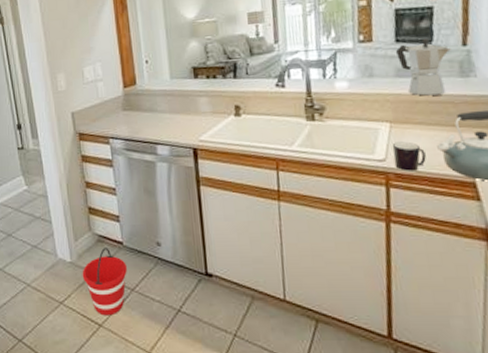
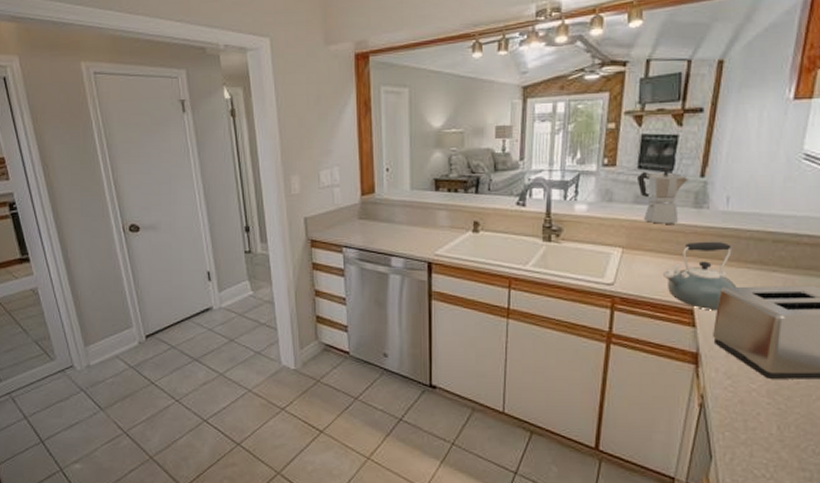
bucket: present [82,248,127,316] -> none [306,357,352,423]
mug: present [392,141,426,173] -> none [621,267,651,297]

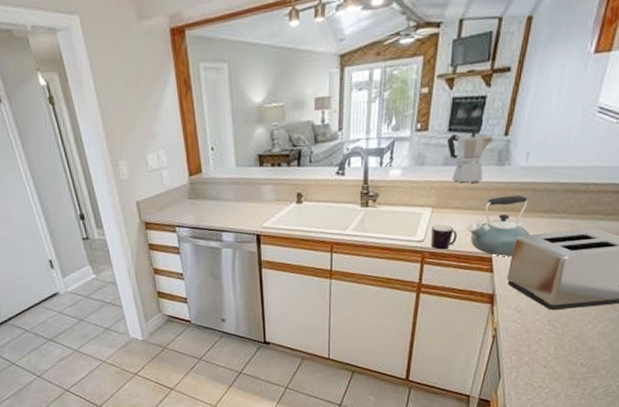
mug: none [621,267,651,297] -> present [431,224,457,252]

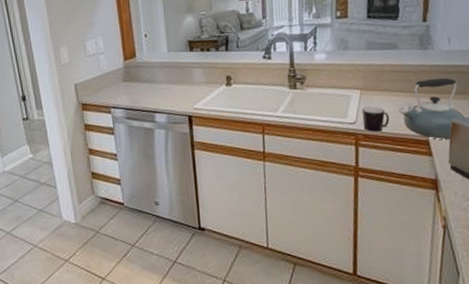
moka pot: present [448,127,496,183] -> none [368,14,415,66]

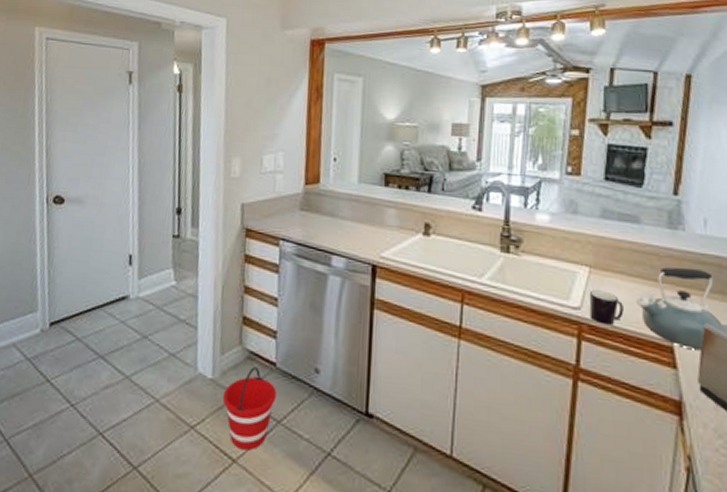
bucket: none [86,209,128,270] -> present [222,367,276,451]

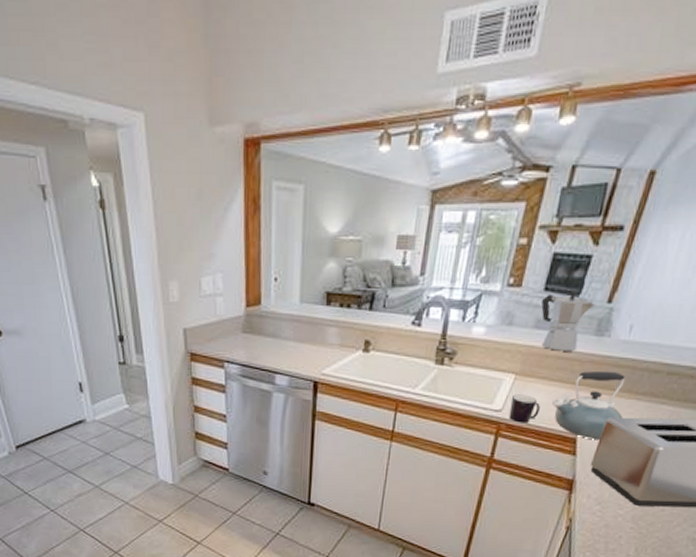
bucket: present [222,367,276,451] -> none [184,473,230,535]
moka pot: none [604,180,663,245] -> present [541,289,597,351]

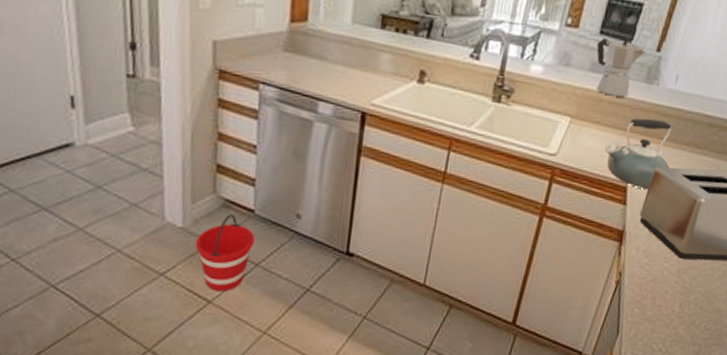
bucket: none [184,473,230,535] -> present [195,214,255,292]
mug: present [508,394,540,425] -> none [563,138,594,171]

